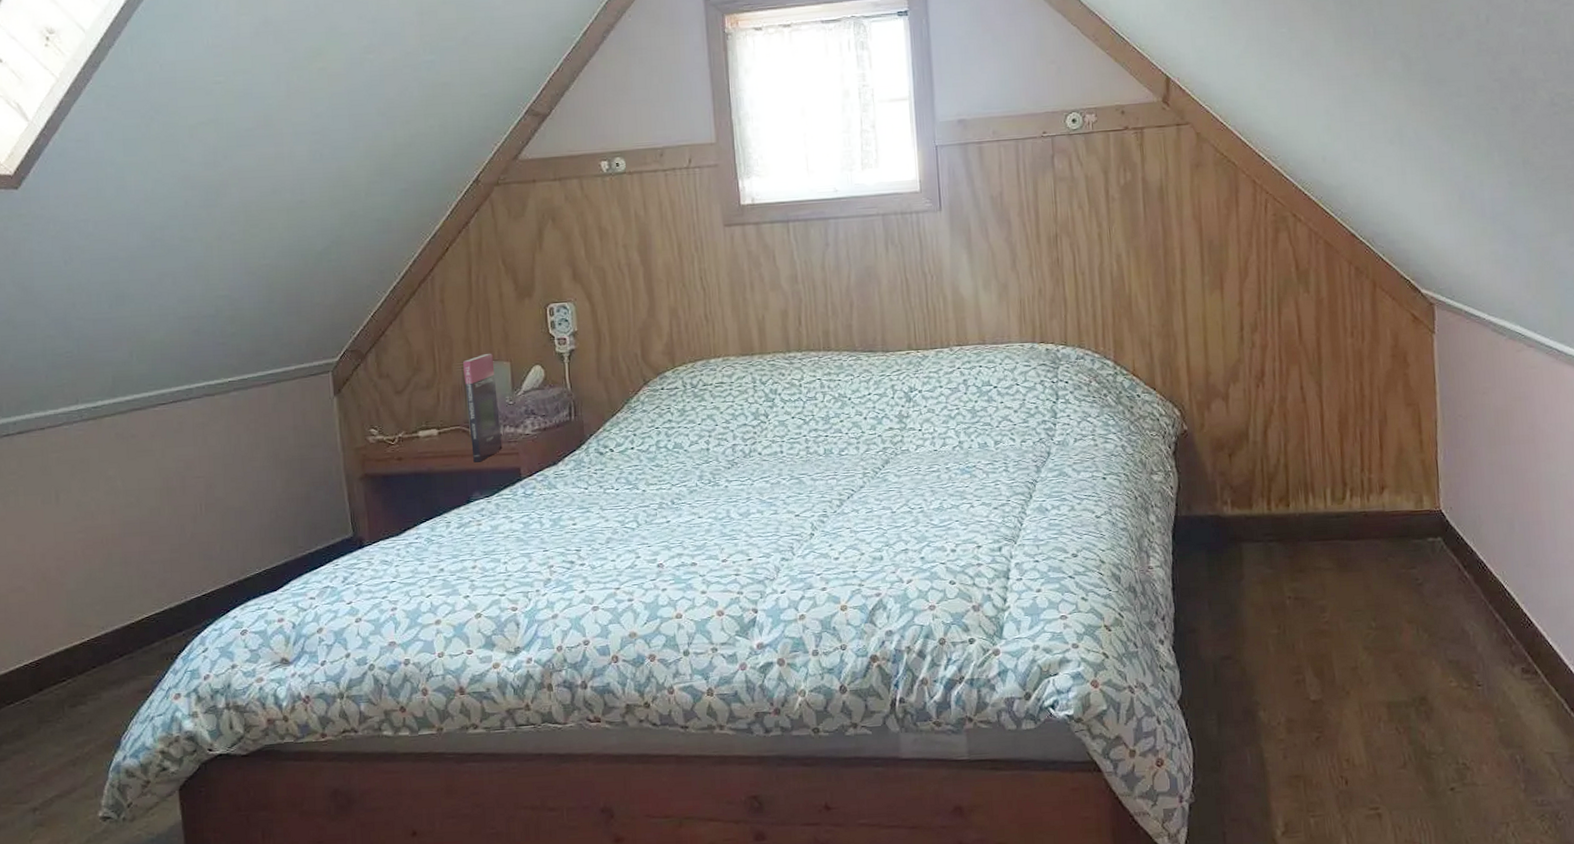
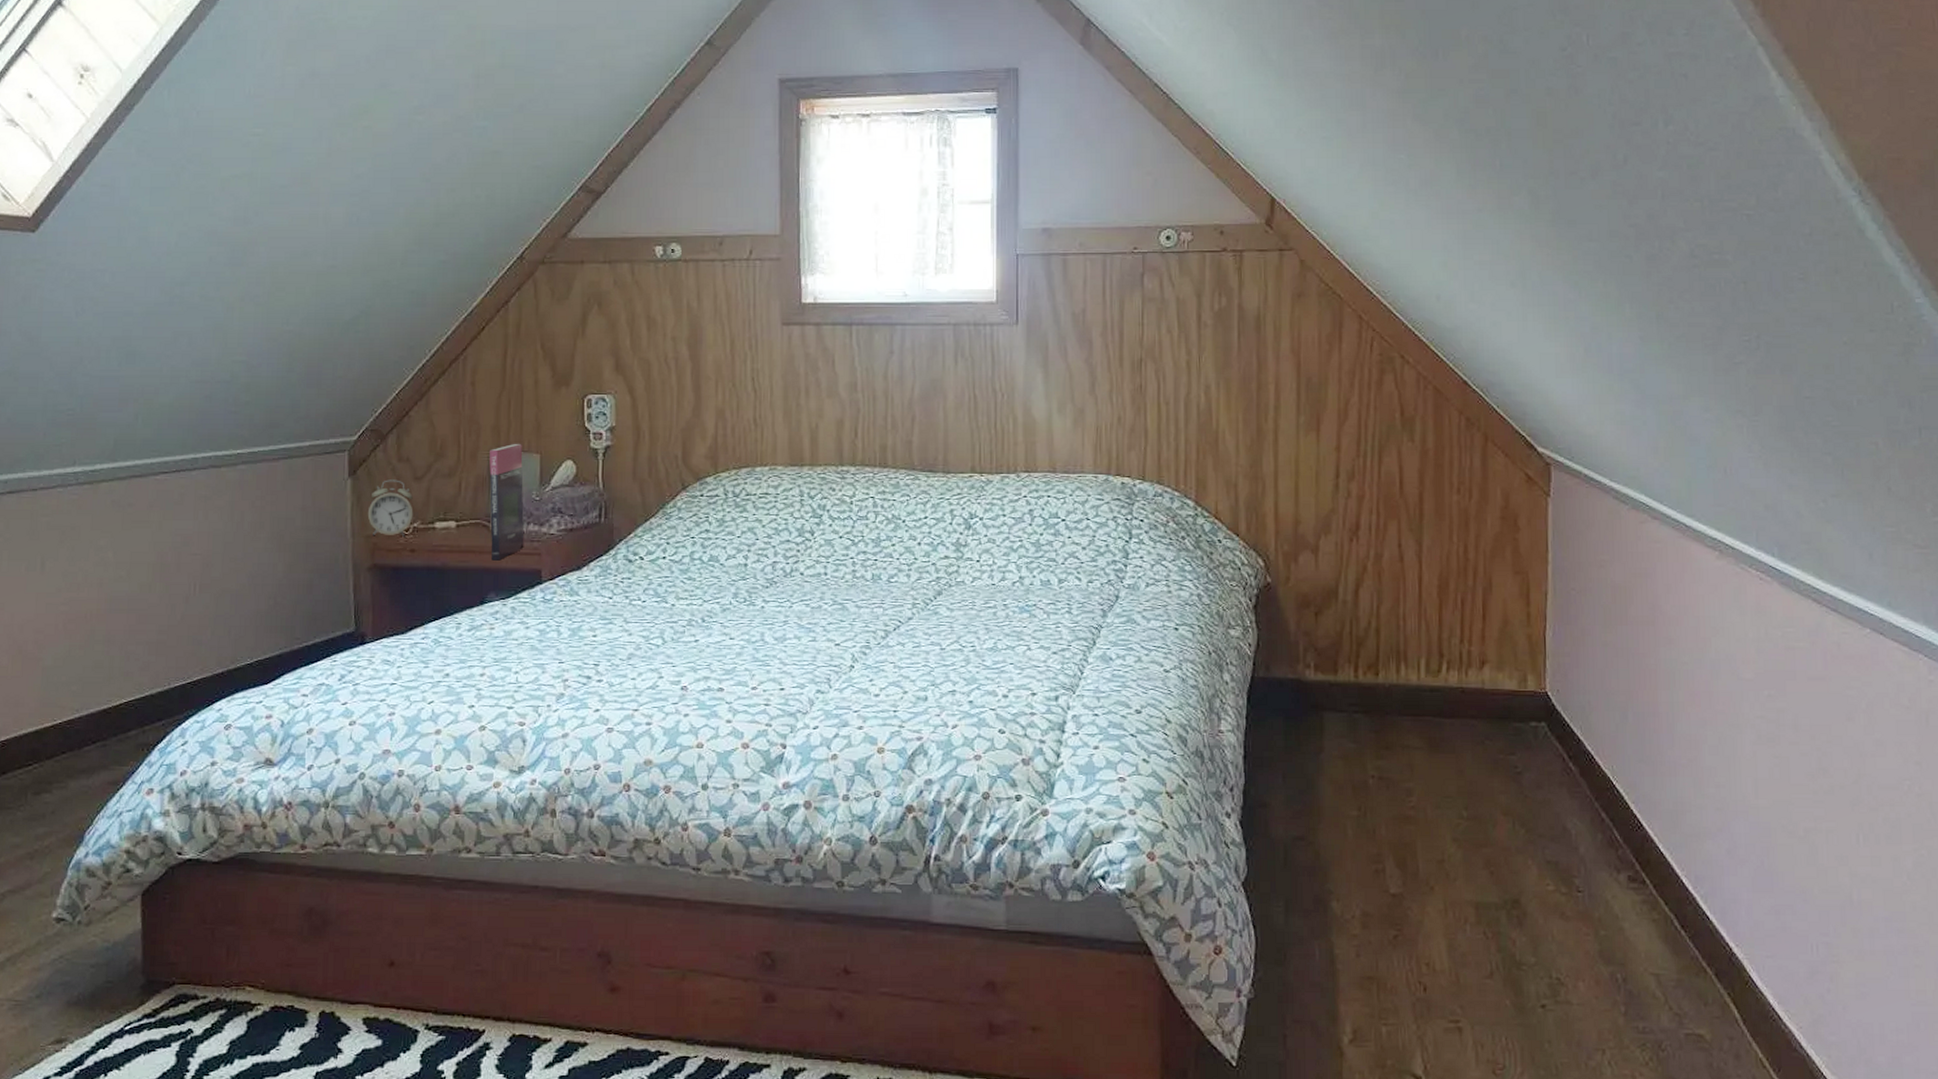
alarm clock: none [355,395,398,447] -> present [367,479,413,537]

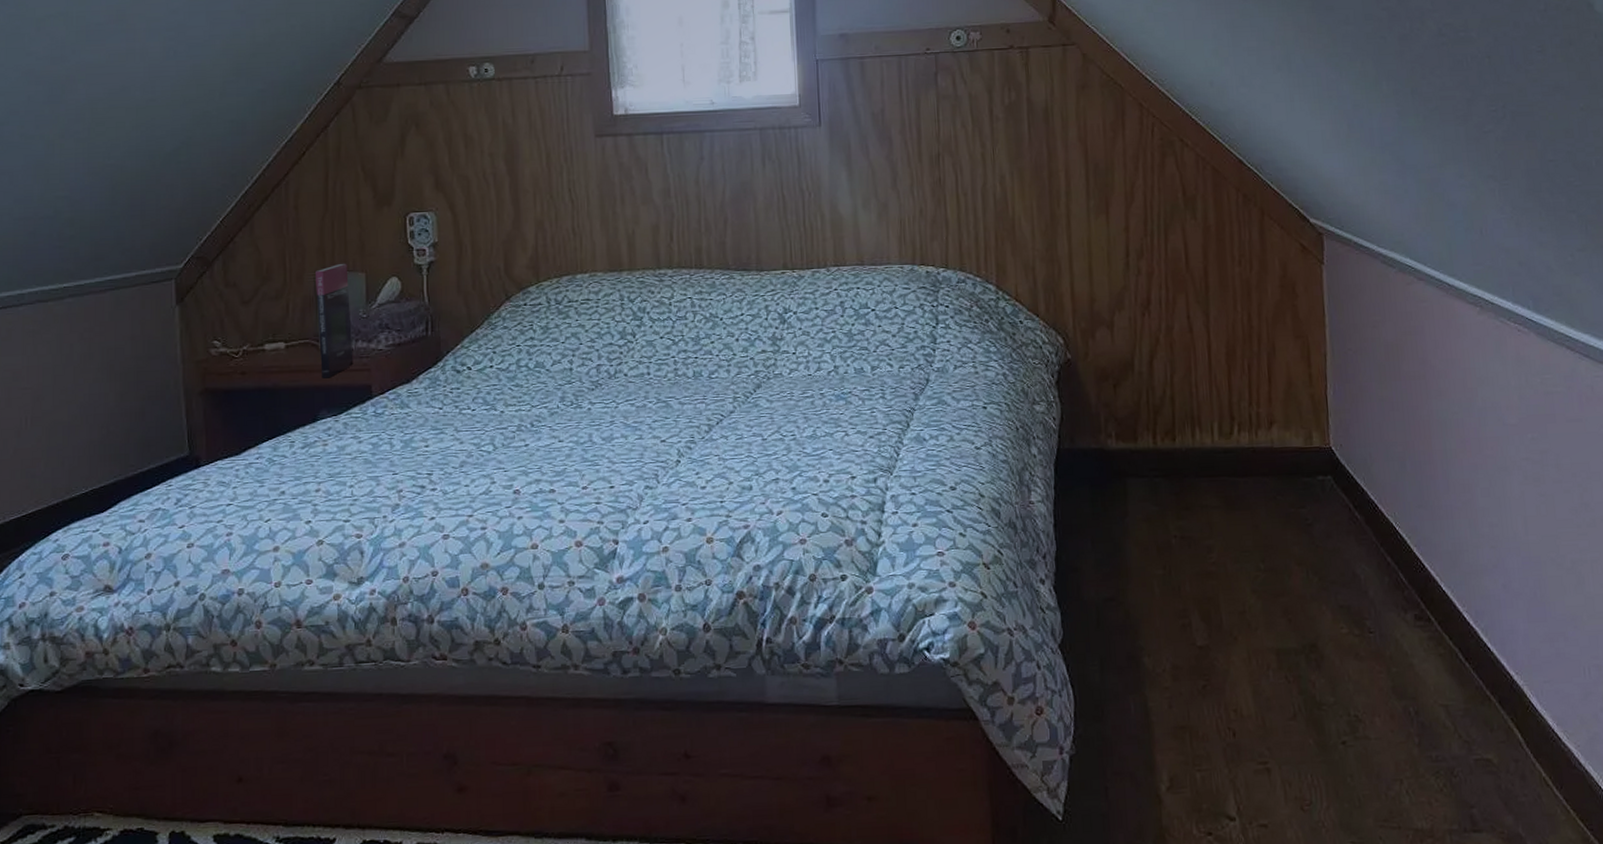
alarm clock: present [367,479,413,537] -> none [196,305,242,360]

